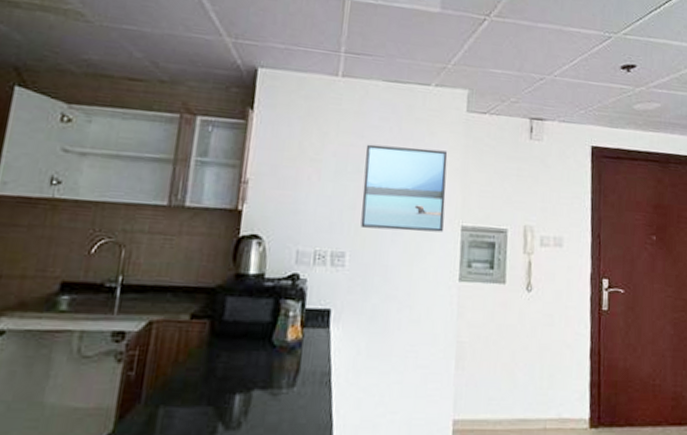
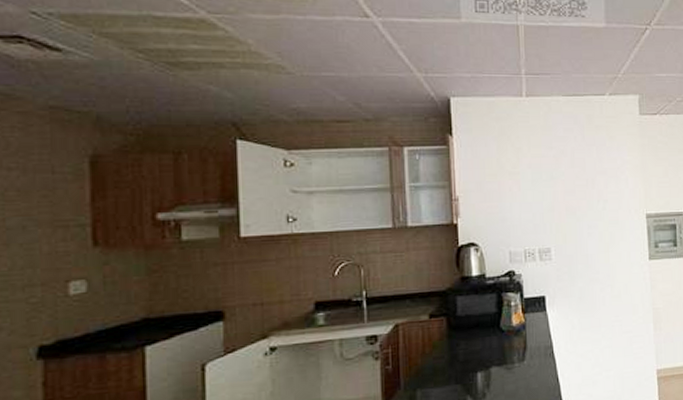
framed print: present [360,144,448,232] -> none [555,151,631,225]

